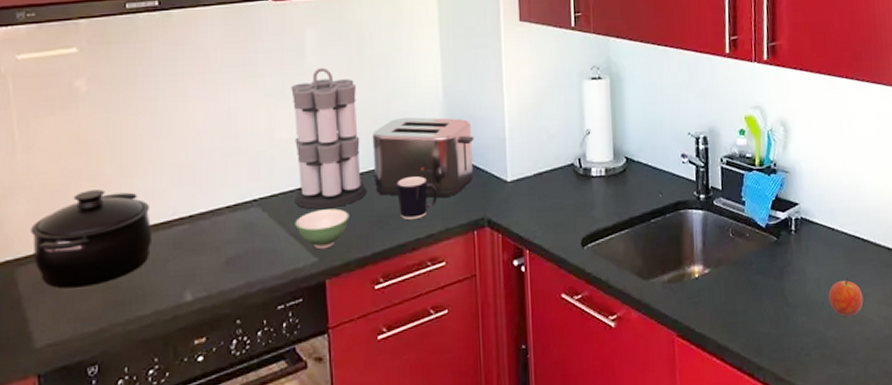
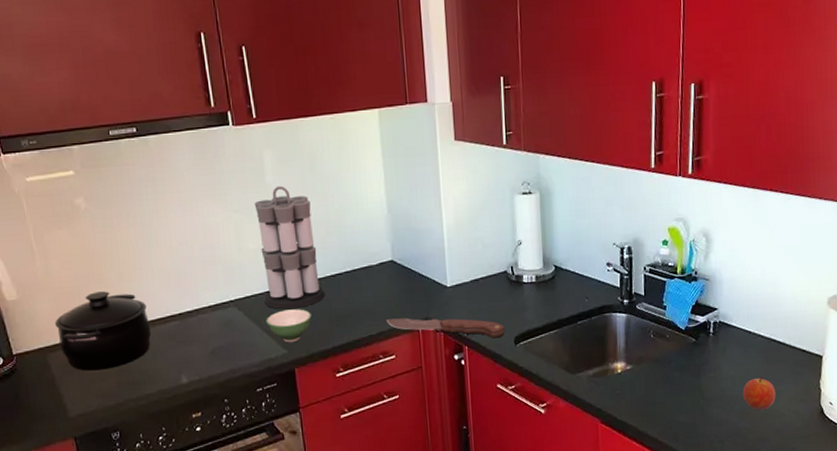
toaster: present [372,117,474,198] -> none [327,229,417,301]
mug: present [396,175,438,221] -> none [350,281,386,320]
knife: none [437,218,571,240] -> present [386,318,505,339]

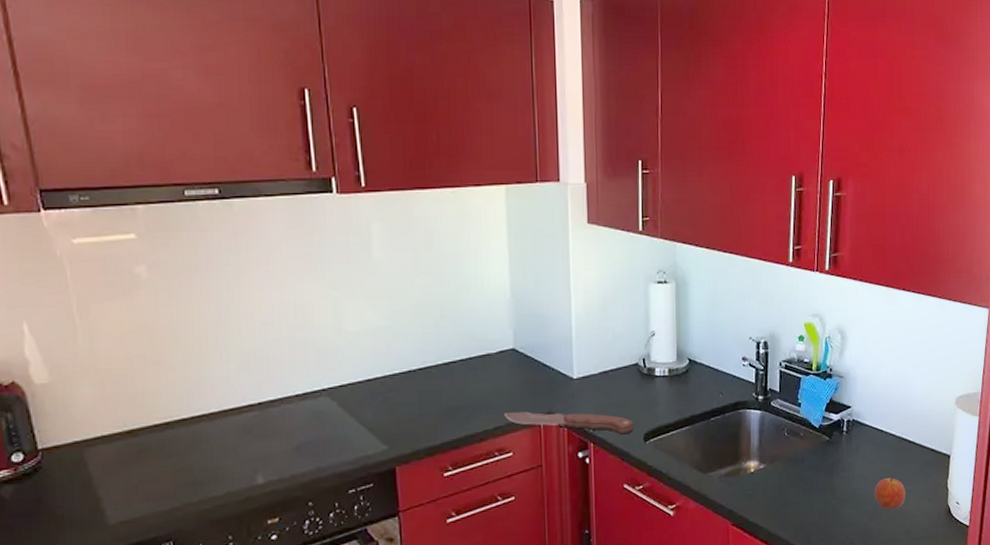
saucepan: present [55,291,152,371] -> none [97,375,222,469]
spice rack: present [254,185,324,310] -> none [357,262,435,401]
bowl: present [266,309,312,343] -> none [364,400,419,438]

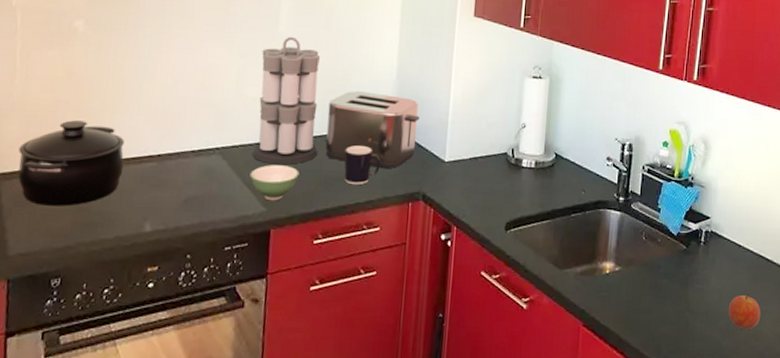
saucepan: none [97,375,222,469] -> present [18,120,125,206]
spice rack: none [357,262,435,401] -> present [252,36,320,165]
bowl: none [364,400,419,438] -> present [250,164,300,201]
toaster: none [440,313,541,393] -> present [326,90,420,169]
mug: none [464,370,505,413] -> present [344,144,381,186]
knife: present [504,411,634,435] -> none [377,188,497,222]

